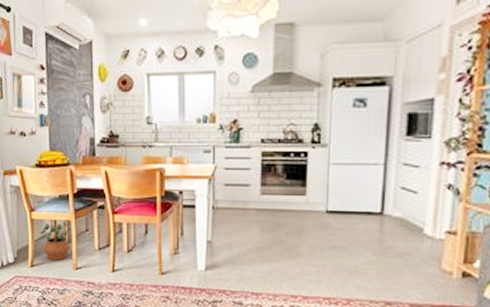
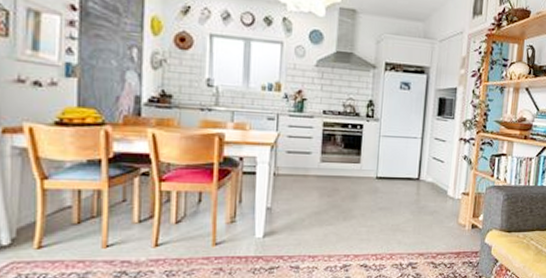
potted plant: present [39,221,71,260] -> none [53,190,102,238]

